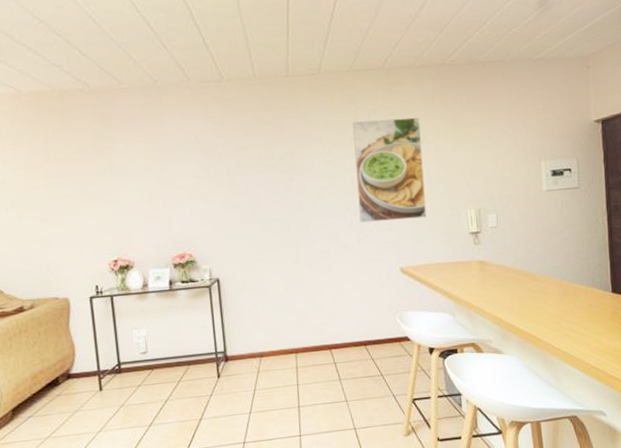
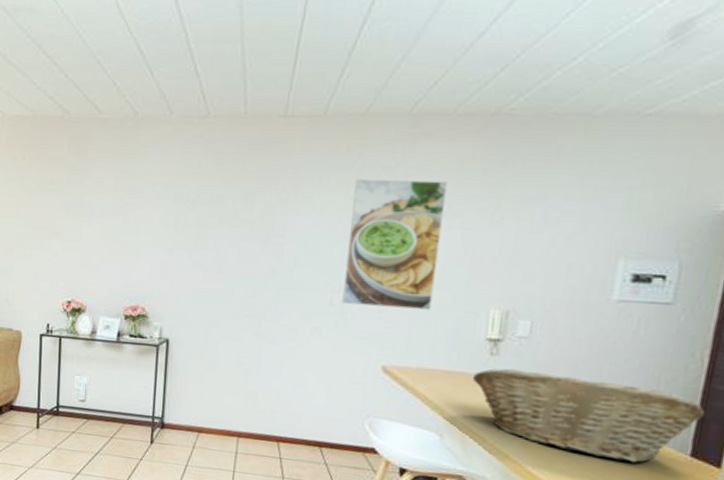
fruit basket: none [467,249,614,307] -> present [473,368,705,463]

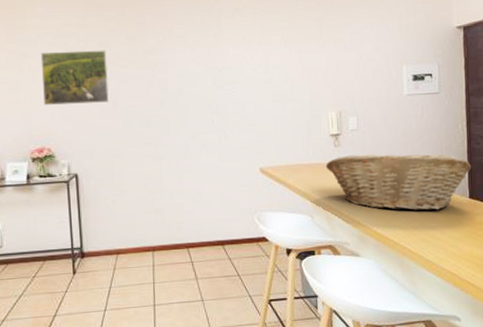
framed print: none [144,202,219,265] -> present [40,50,109,106]
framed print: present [342,178,448,310] -> none [216,18,287,121]

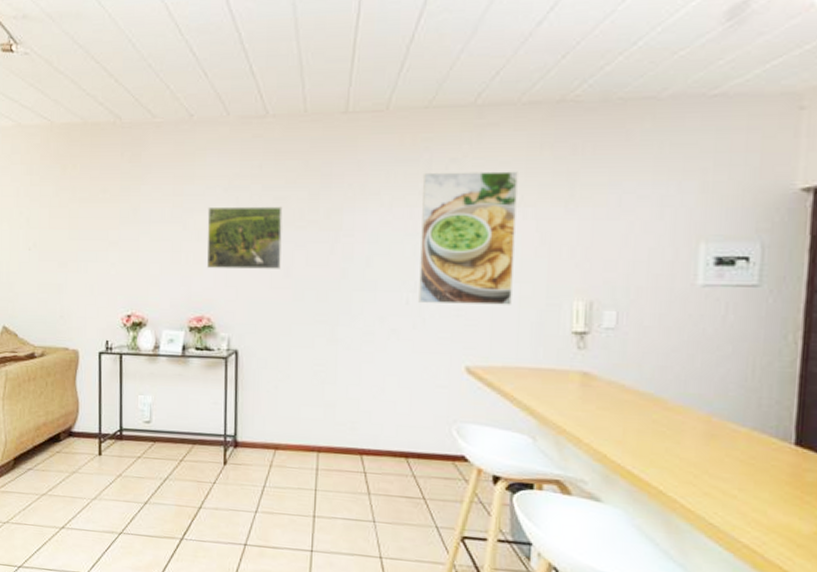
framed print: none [216,18,287,121] -> present [418,171,518,305]
fruit basket: present [326,154,472,211] -> none [562,362,805,456]

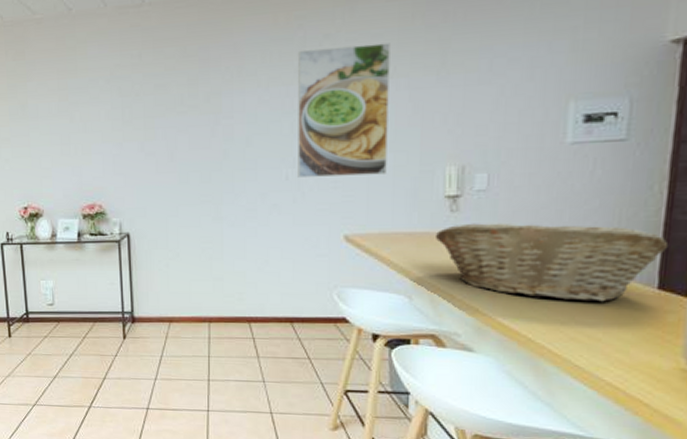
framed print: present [206,206,283,270] -> none [92,93,165,159]
fruit basket: none [562,362,805,456] -> present [436,223,669,302]

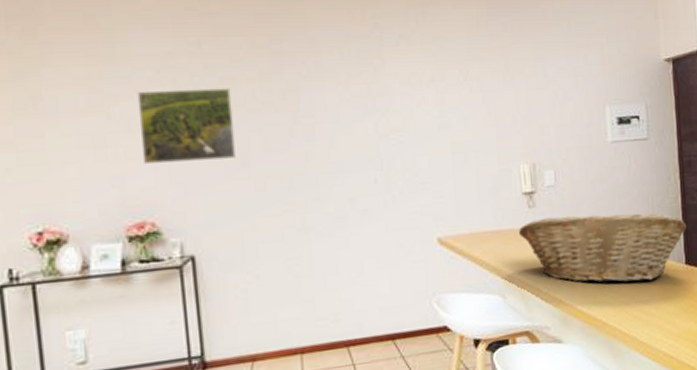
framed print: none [92,93,165,159] -> present [137,88,236,165]
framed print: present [298,43,390,177] -> none [377,47,470,180]

